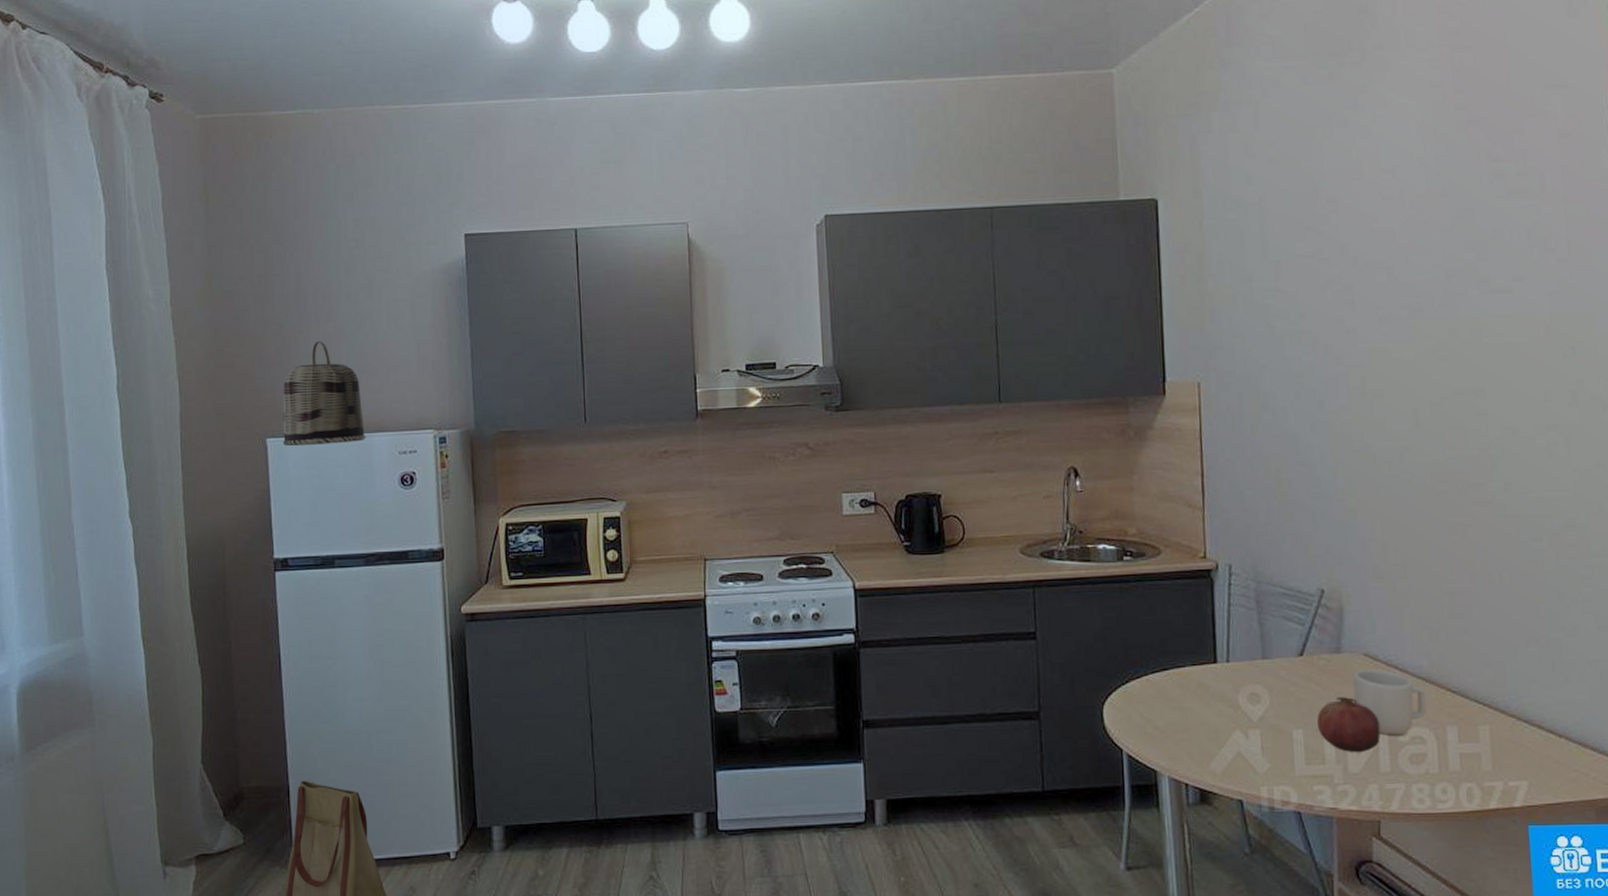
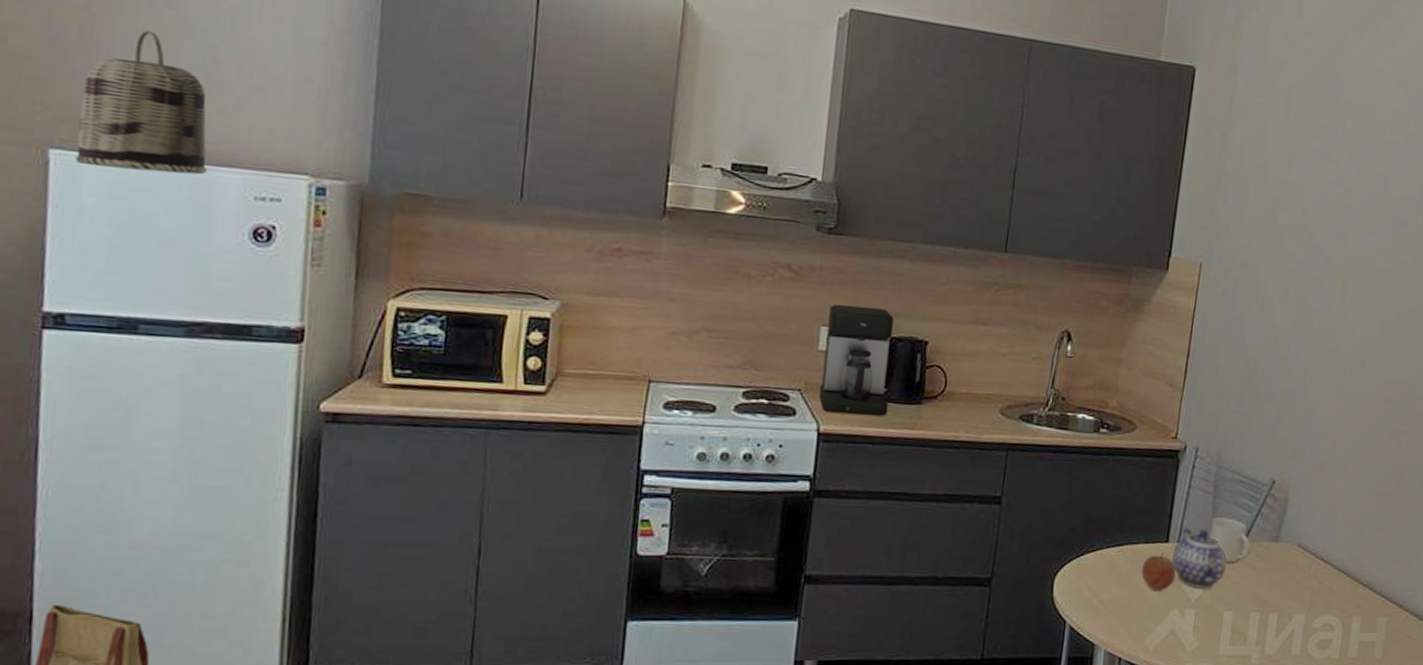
coffee maker: none [848,470,914,570] -> present [818,304,894,417]
fruit: none [1192,674,1231,713] -> present [1141,552,1176,591]
teapot: none [1224,646,1287,708] -> present [1172,528,1227,589]
cup: none [1259,633,1310,679] -> present [1208,517,1251,563]
fruit: present [1317,697,1380,752] -> none [1246,583,1299,636]
mug: present [1353,668,1427,736] -> none [1281,558,1342,622]

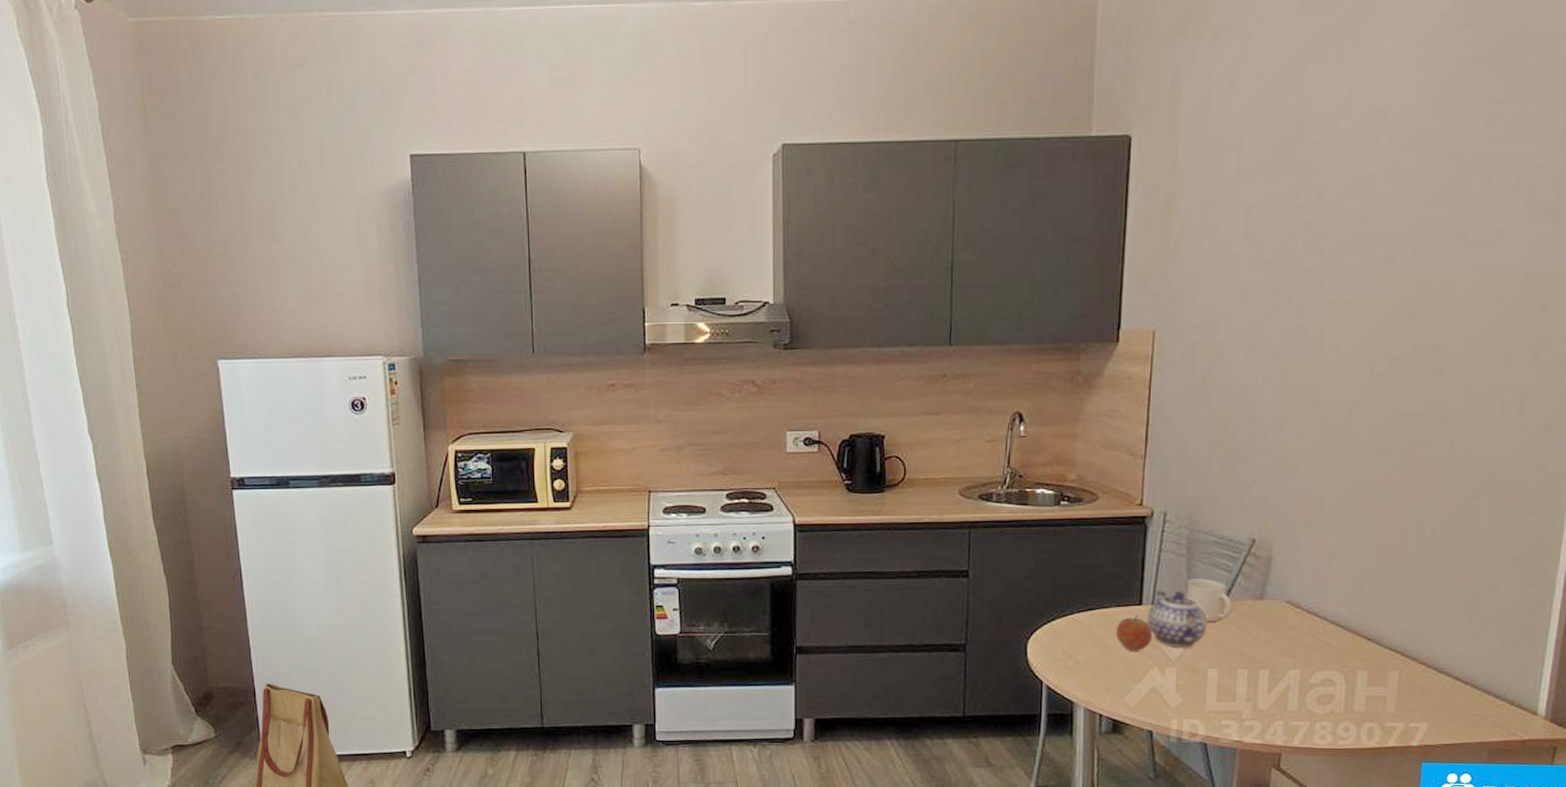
basket: present [75,30,208,175] -> none [231,263,316,369]
coffee maker: present [818,304,894,417] -> none [791,410,854,506]

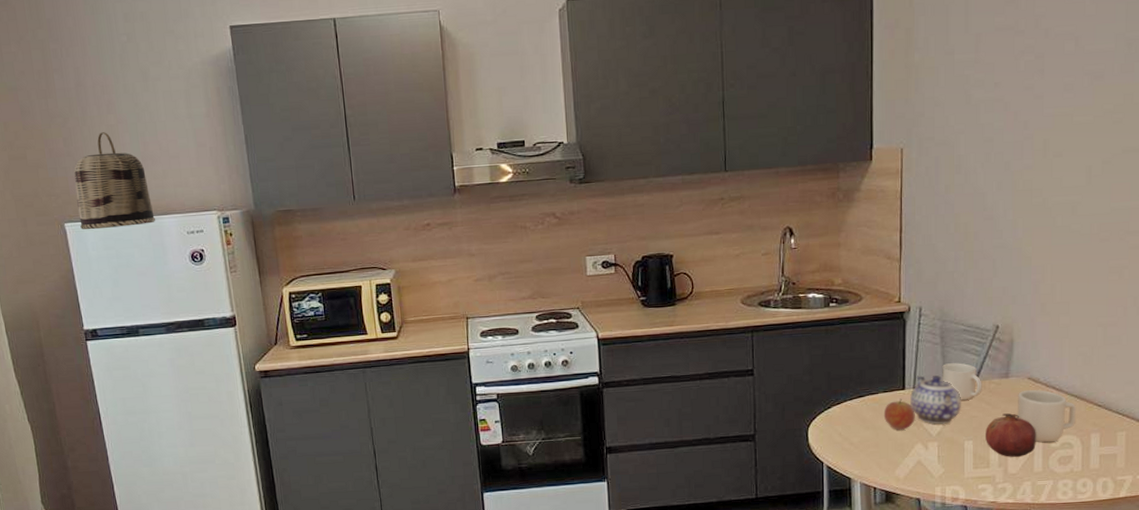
basket: none [231,263,316,369] -> present [74,132,156,230]
fruit: none [1233,641,1293,691] -> present [986,413,1036,457]
mug: none [1271,615,1342,678] -> present [1016,389,1077,443]

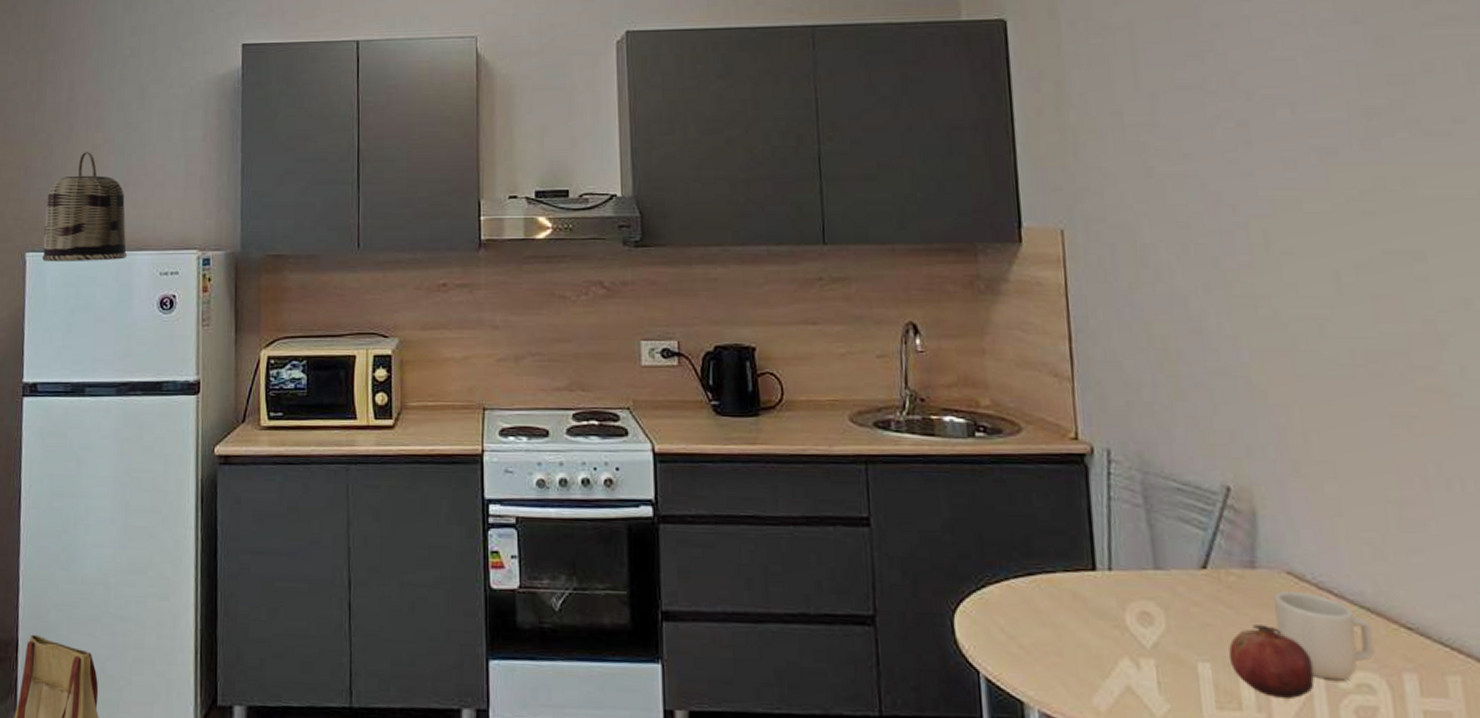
fruit: present [883,398,915,430] -> none [1066,583,1116,634]
teapot: present [910,374,962,425] -> none [1105,551,1187,631]
cup: present [941,363,982,400] -> none [1150,537,1217,597]

